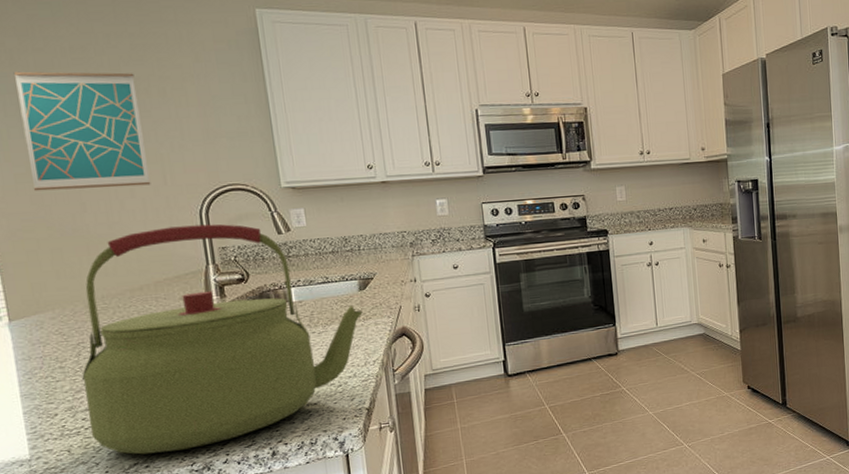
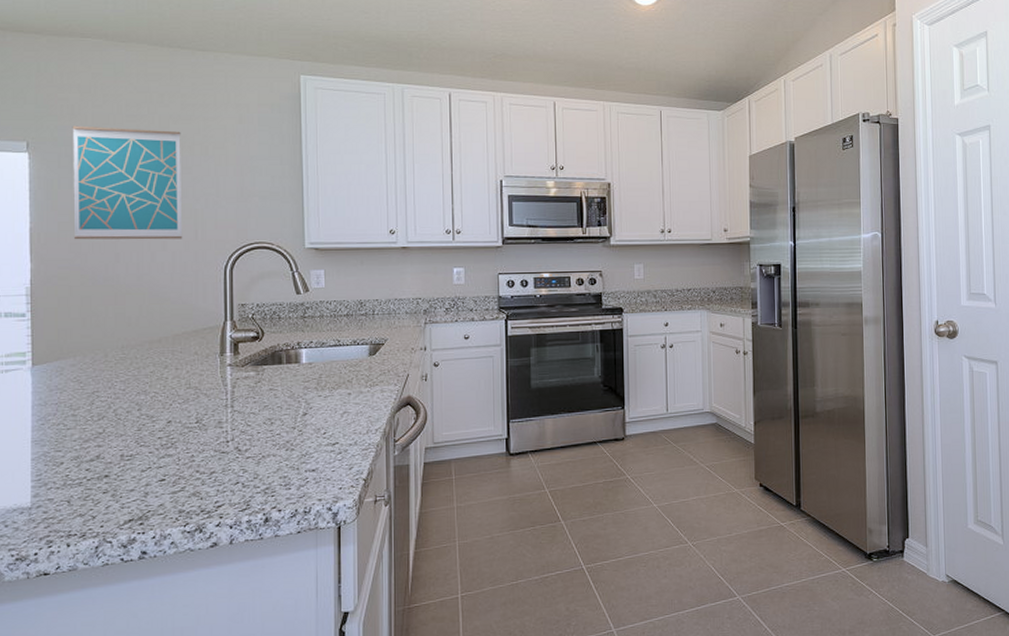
kettle: present [82,224,363,455] -> none [92,280,370,511]

